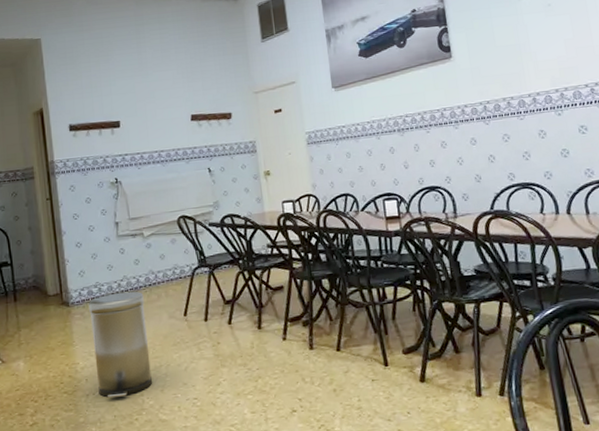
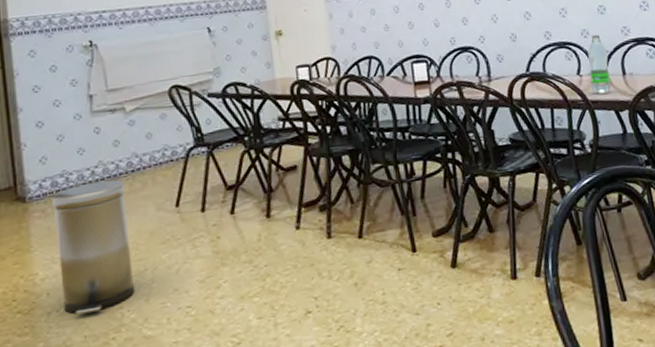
bottle: none [551,176,574,232] -> present [587,34,611,95]

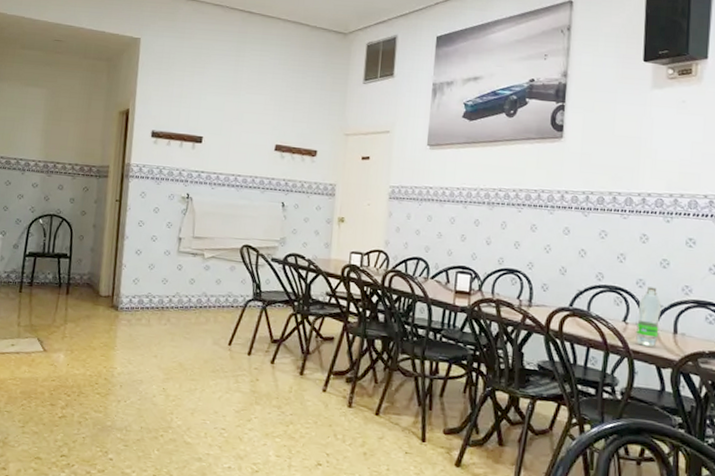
pedal bin: present [52,179,135,316] -> none [130,307,193,411]

